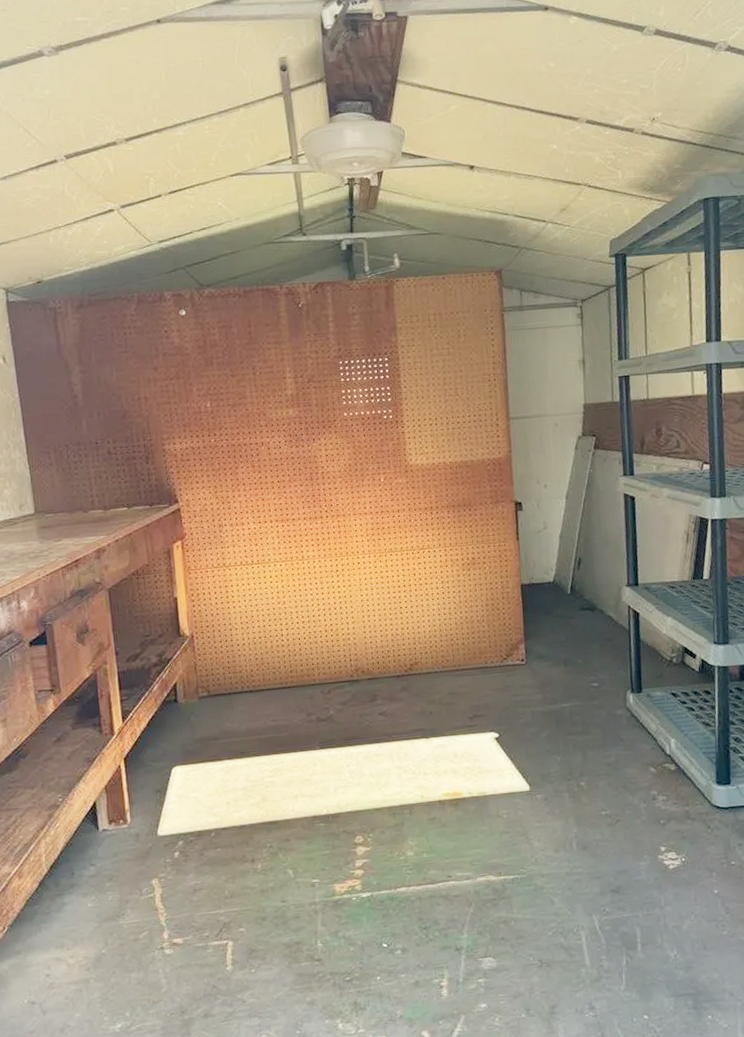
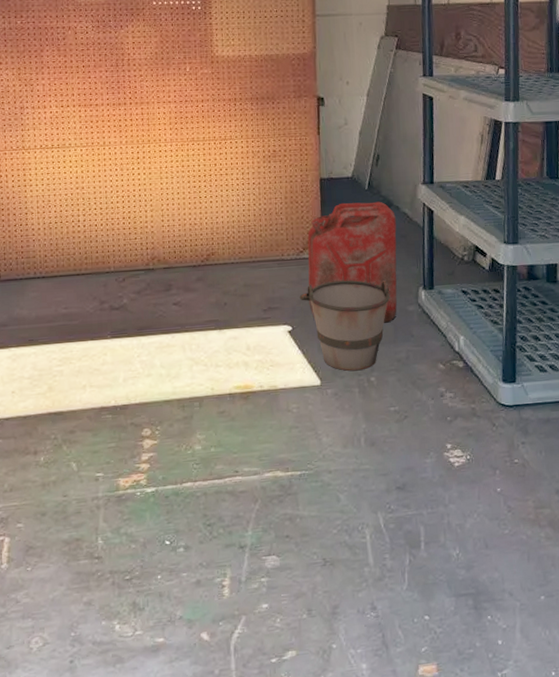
bucket: none [505,685,598,777] -> present [299,279,391,371]
fuel can: none [510,605,605,728] -> present [307,201,397,323]

